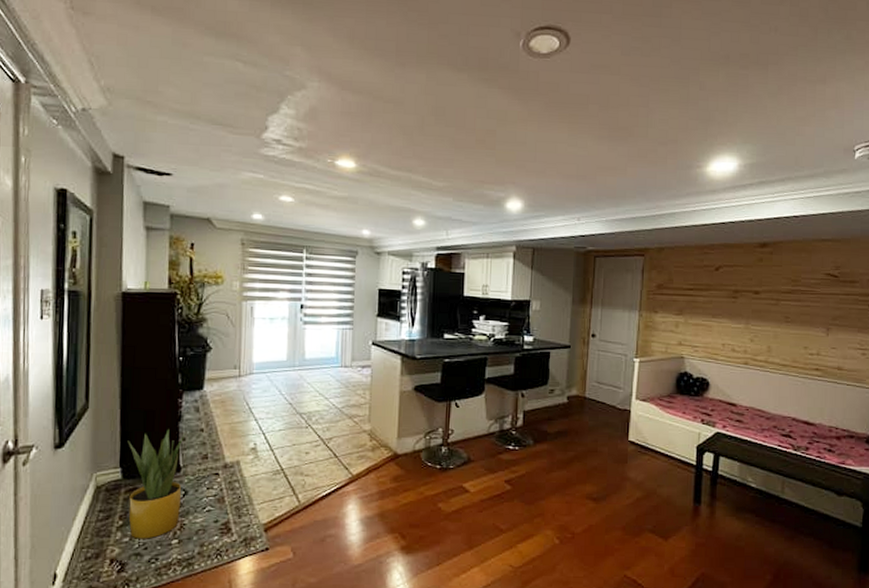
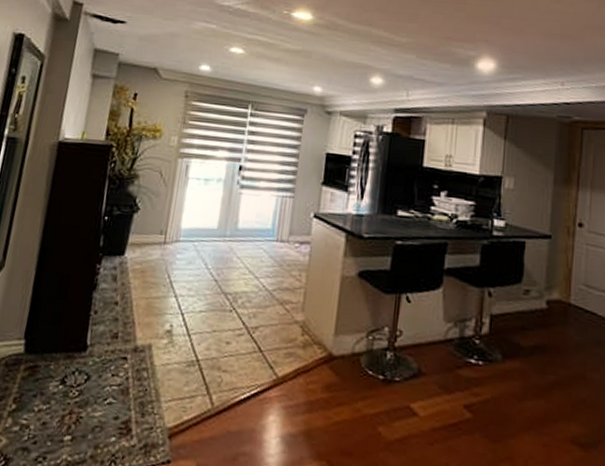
planter: present [127,429,187,539] -> none [21,299,101,431]

